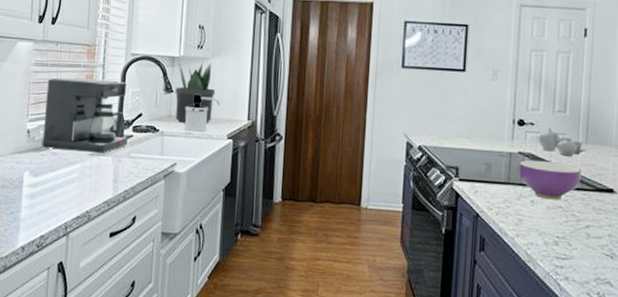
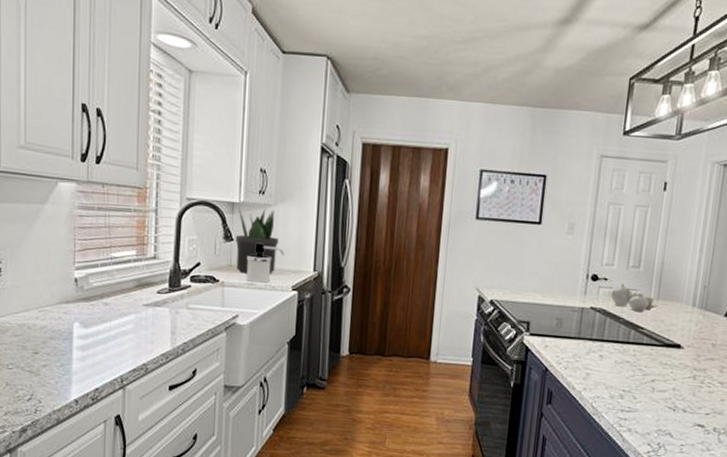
coffee maker: present [42,78,128,153] -> none [92,222,185,304]
bowl: present [518,159,581,200] -> none [589,315,651,355]

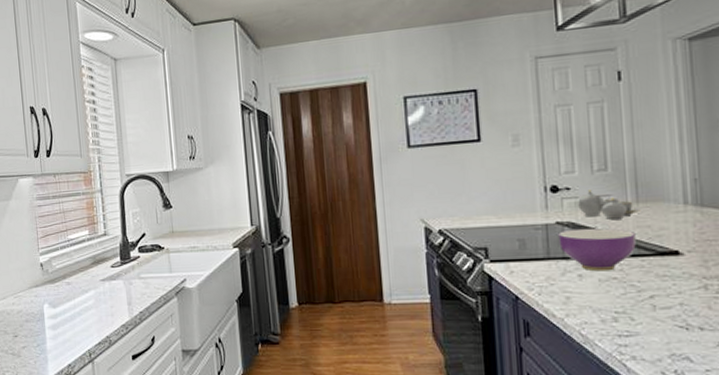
planter: present [235,207,279,274] -> none [172,173,215,238]
soap dispenser: present [246,243,284,284] -> none [186,207,221,246]
bowl: none [589,315,651,355] -> present [558,227,636,272]

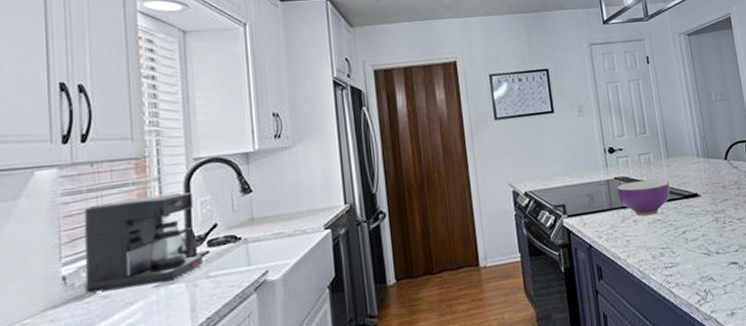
coffee maker: none [51,204,136,279] -> present [84,192,203,293]
tea set: present [578,190,641,219] -> none [628,149,671,173]

